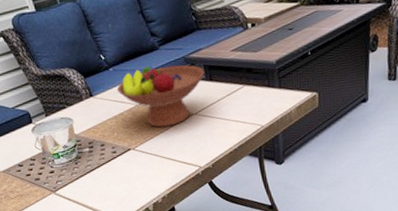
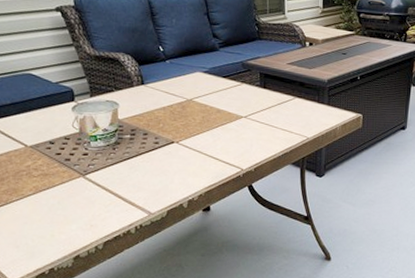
fruit bowl: present [116,65,204,128] -> none [170,64,259,125]

